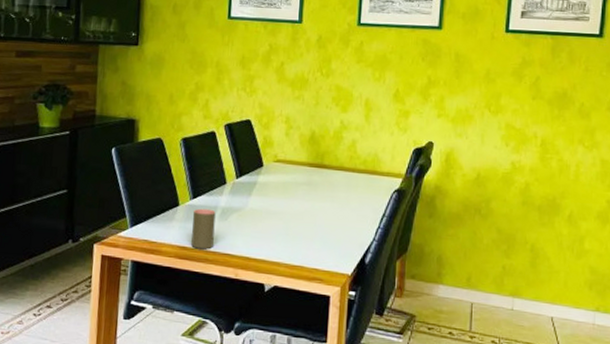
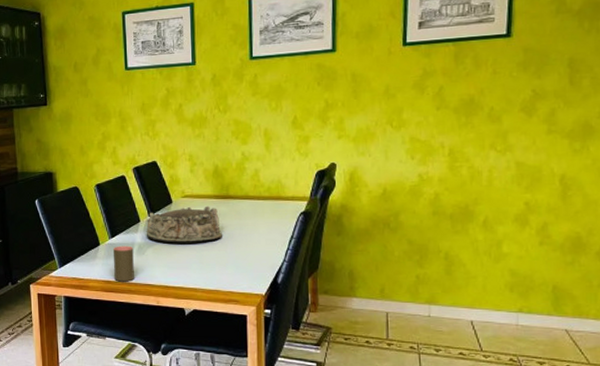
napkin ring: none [231,173,313,213] -> present [146,206,222,244]

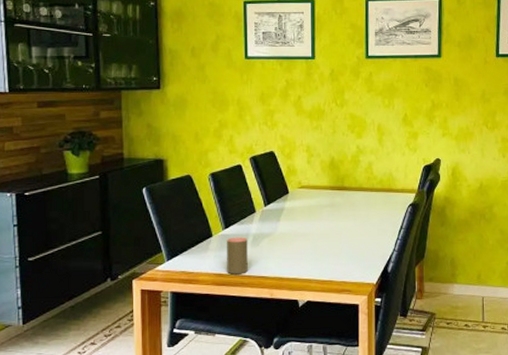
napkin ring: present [146,206,222,244] -> none [261,196,337,234]

